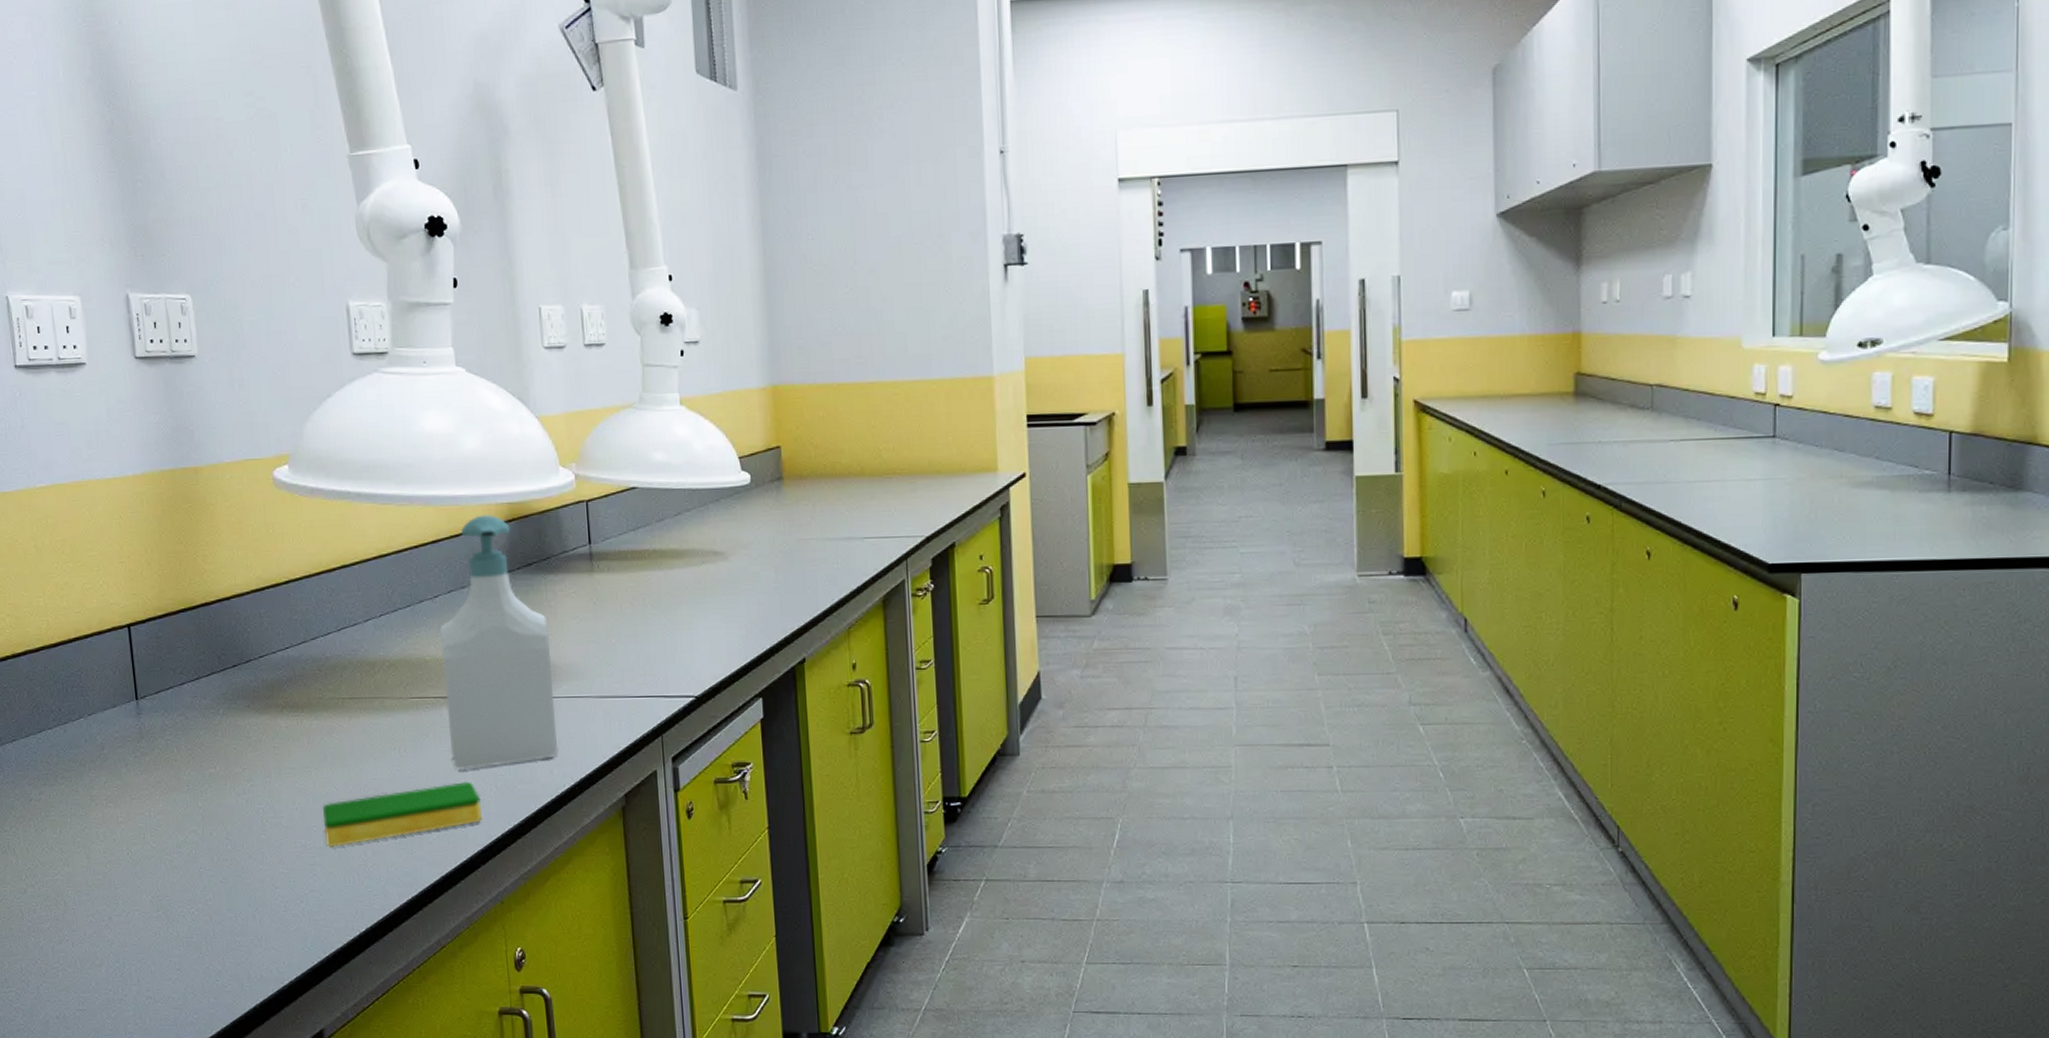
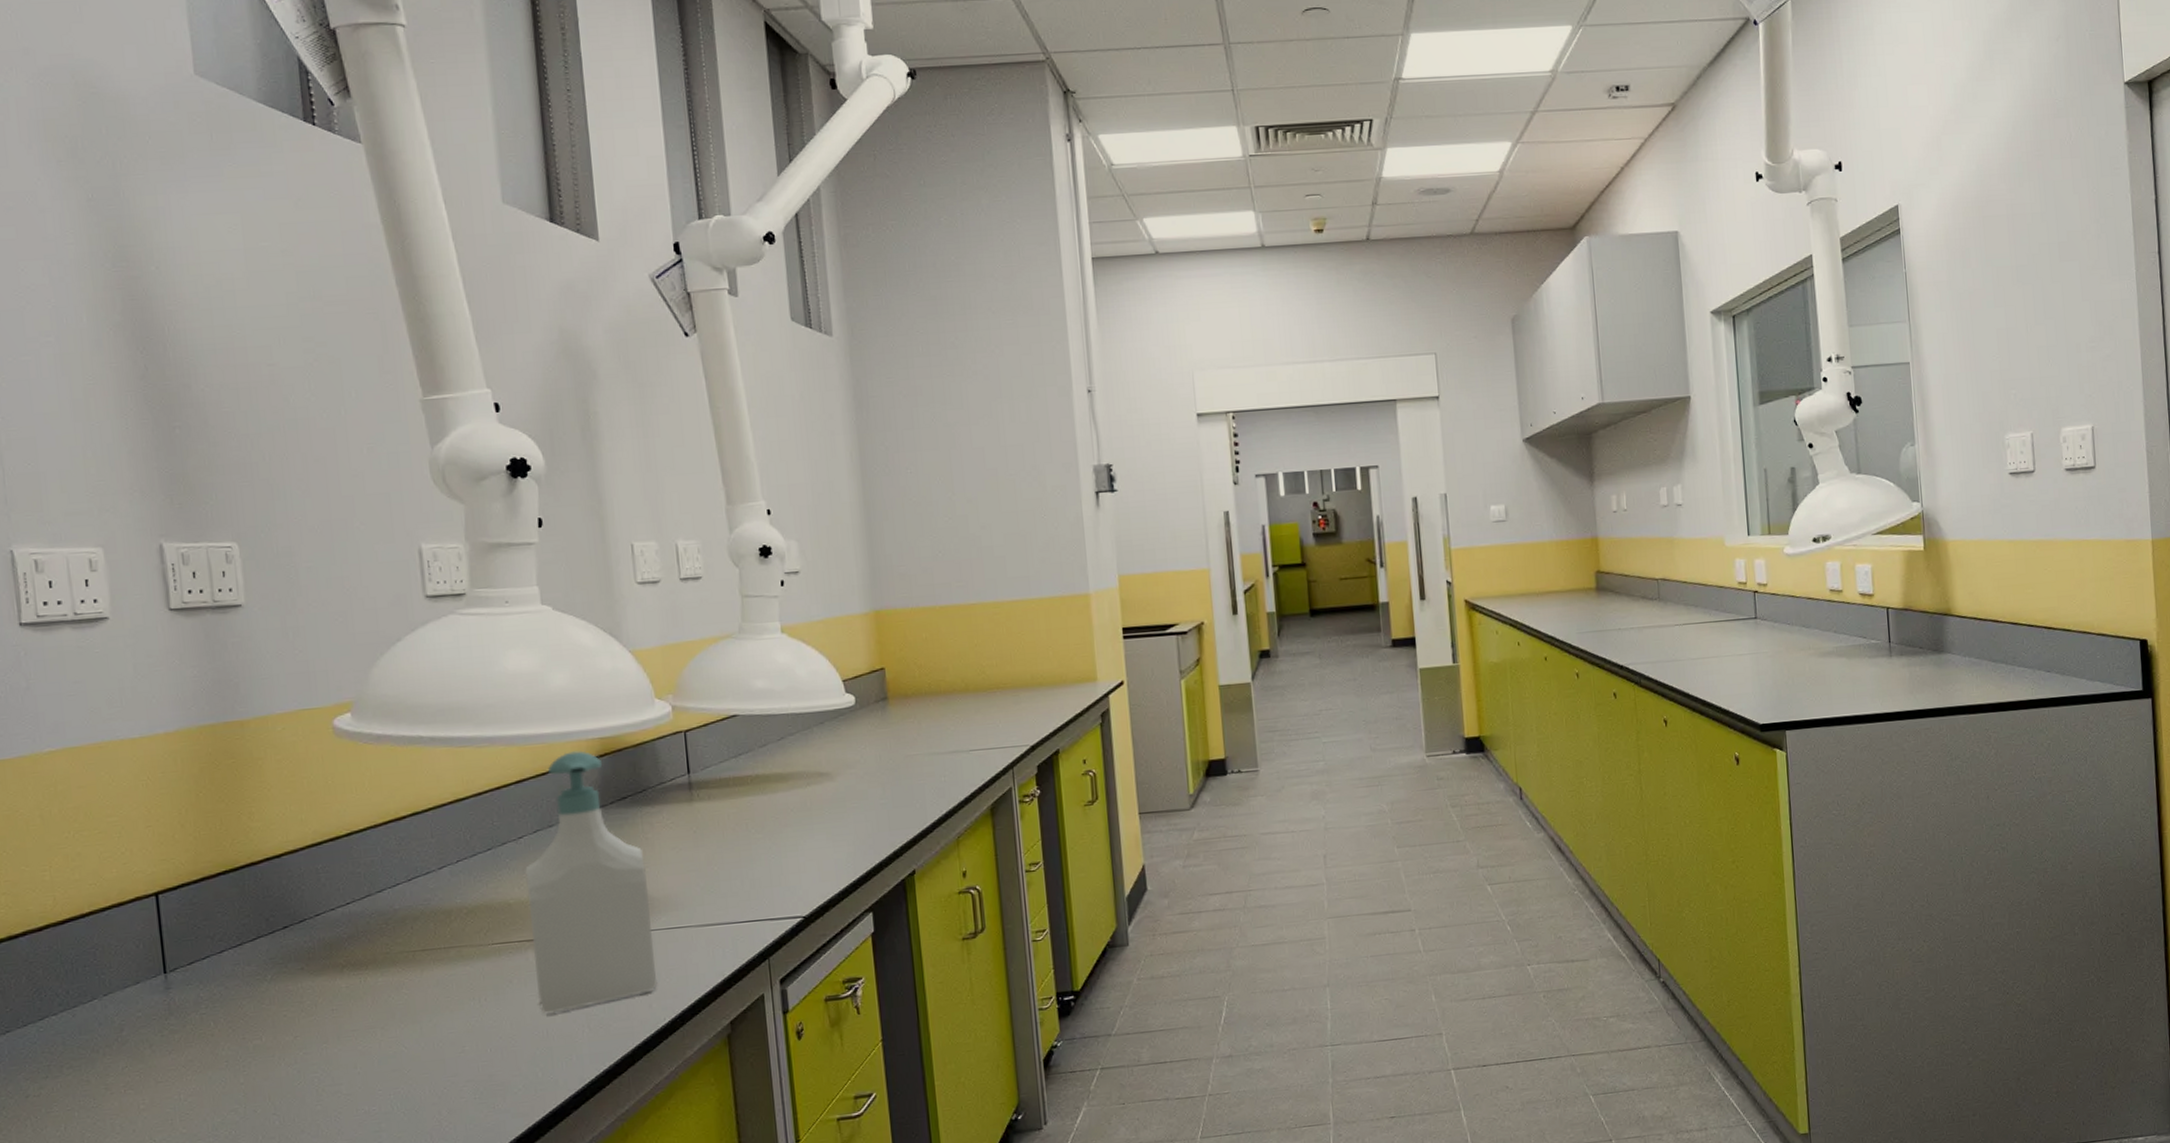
dish sponge: present [323,781,483,847] -> none [390,1025,575,1111]

